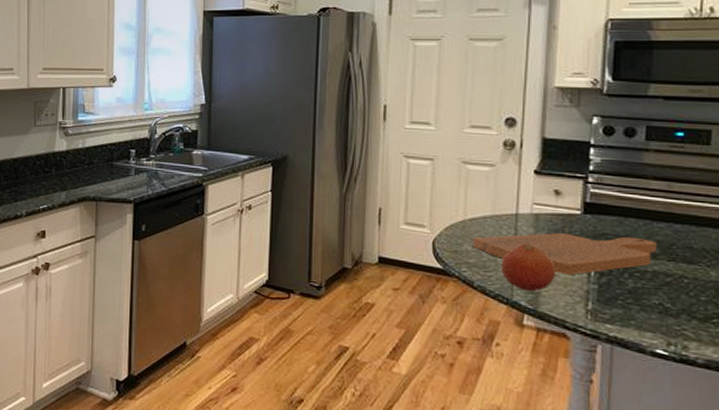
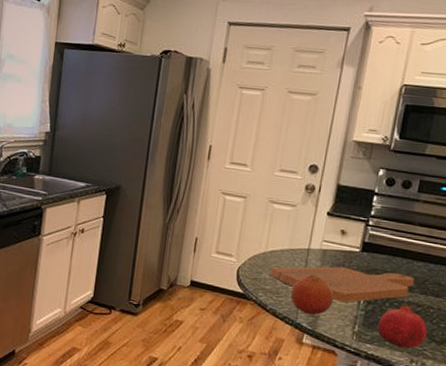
fruit: none [617,272,684,328] -> present [377,302,428,348]

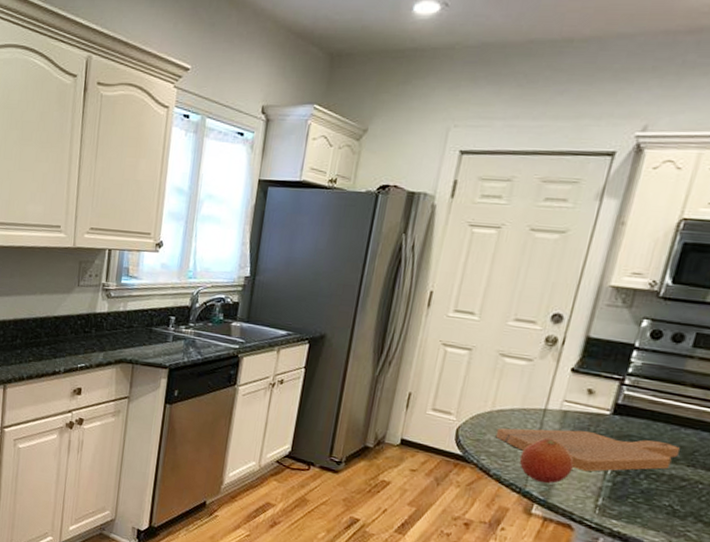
fruit: present [377,302,428,348] -> none [627,475,694,528]

